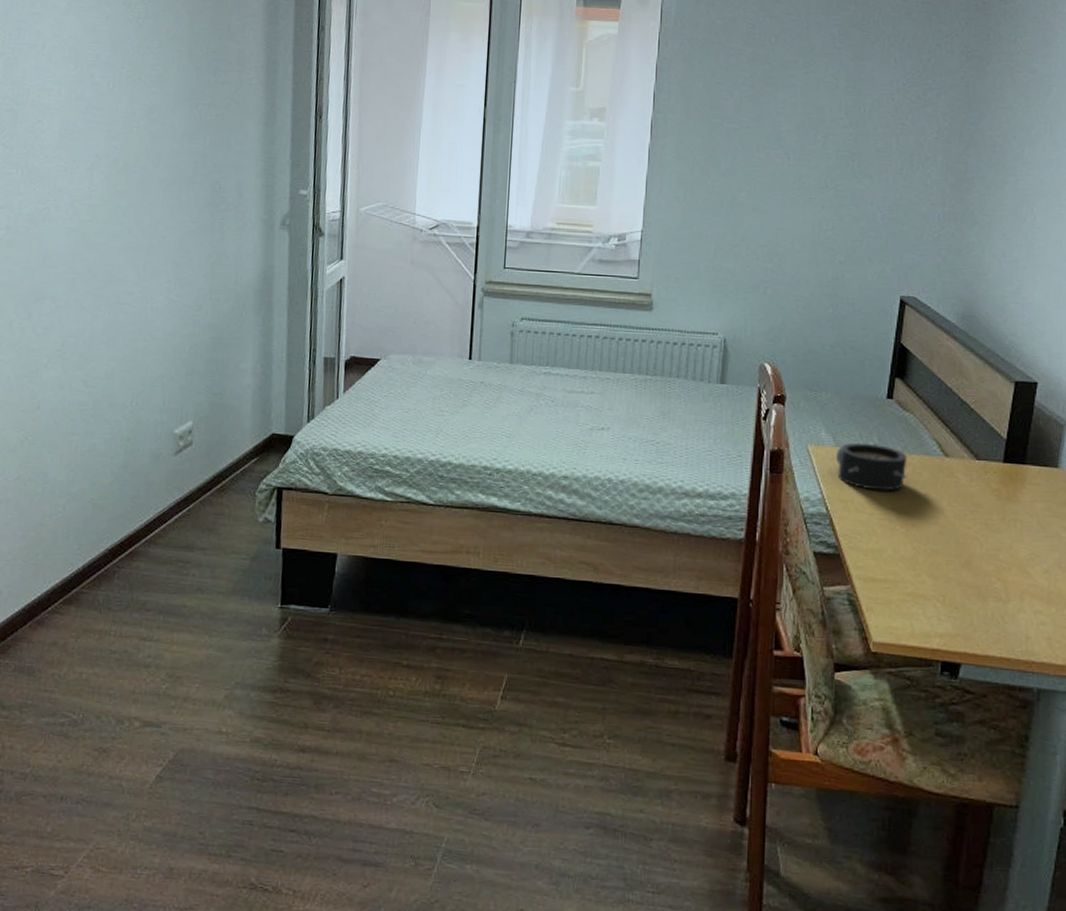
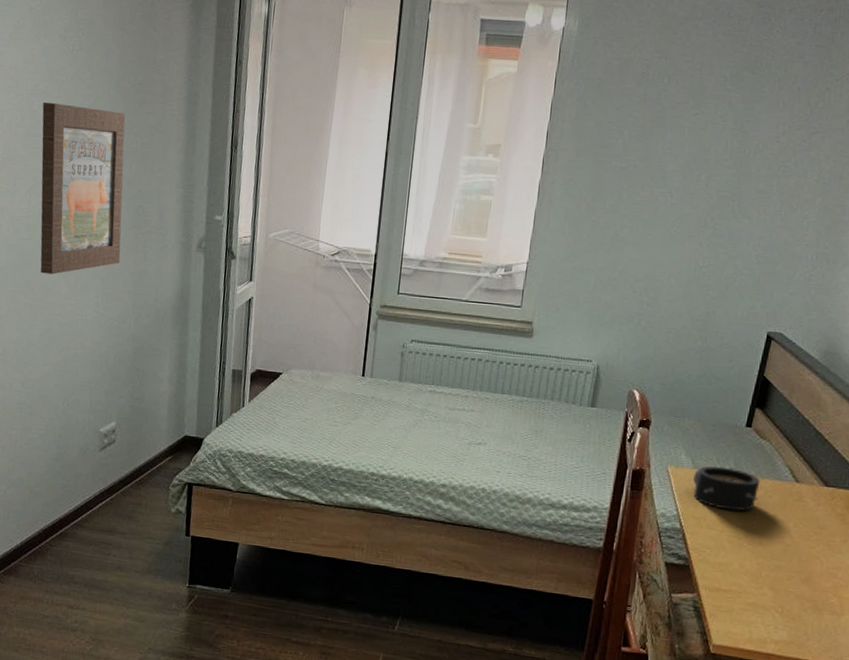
wall art: none [103,74,198,259] -> present [40,103,126,275]

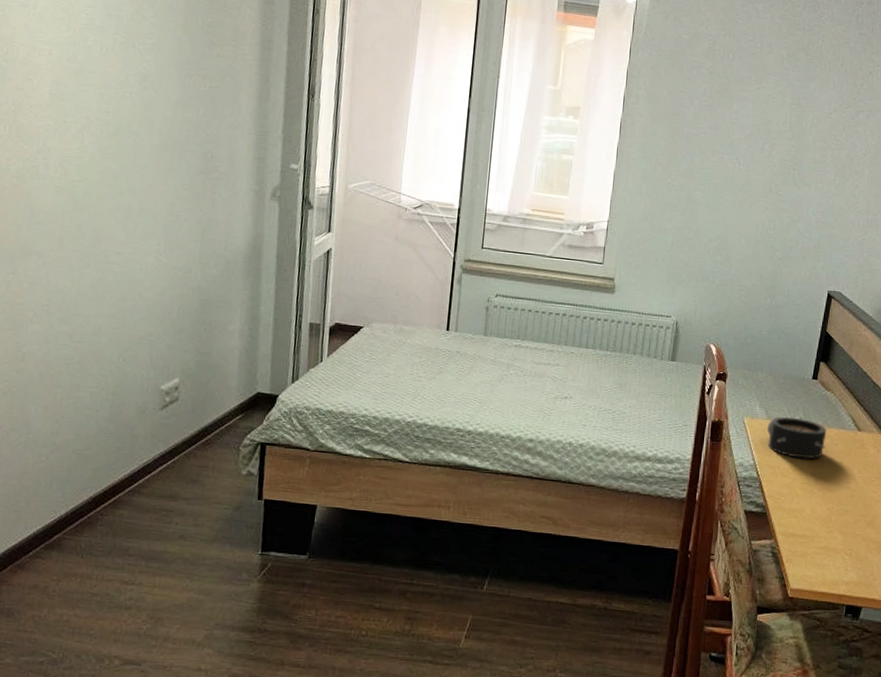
wall art: present [40,103,126,275] -> none [93,38,193,220]

